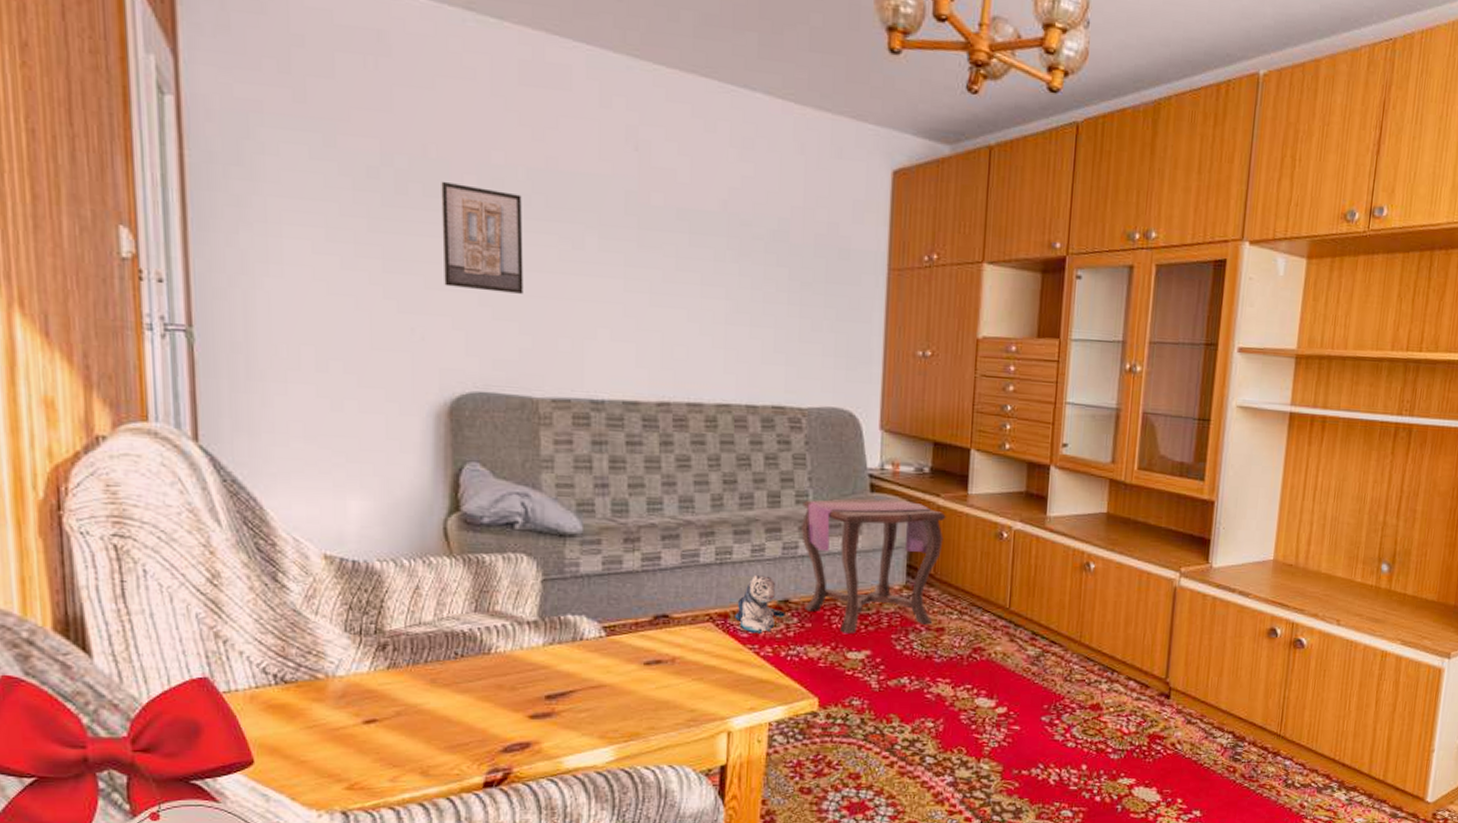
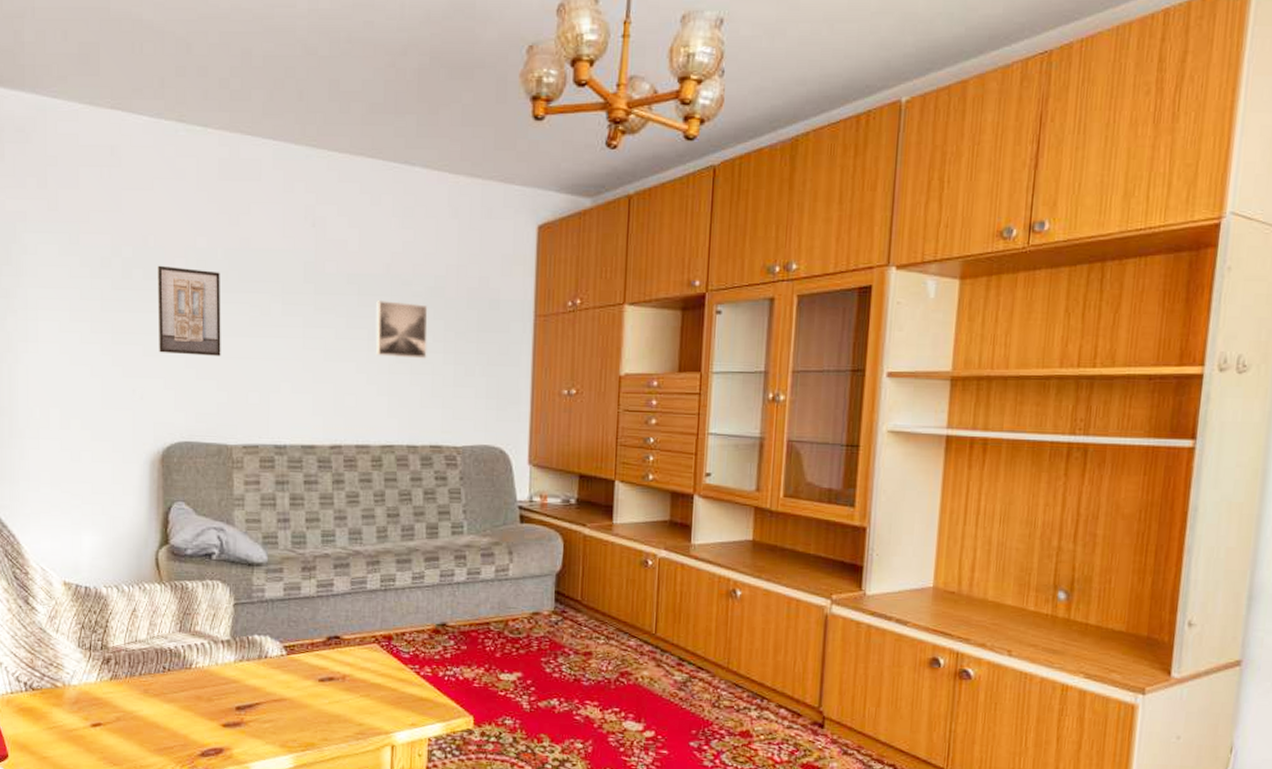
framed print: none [710,240,770,310] -> present [375,299,428,359]
plush toy: present [733,575,785,634] -> none [396,601,443,655]
side table: present [802,498,946,635] -> none [457,528,592,657]

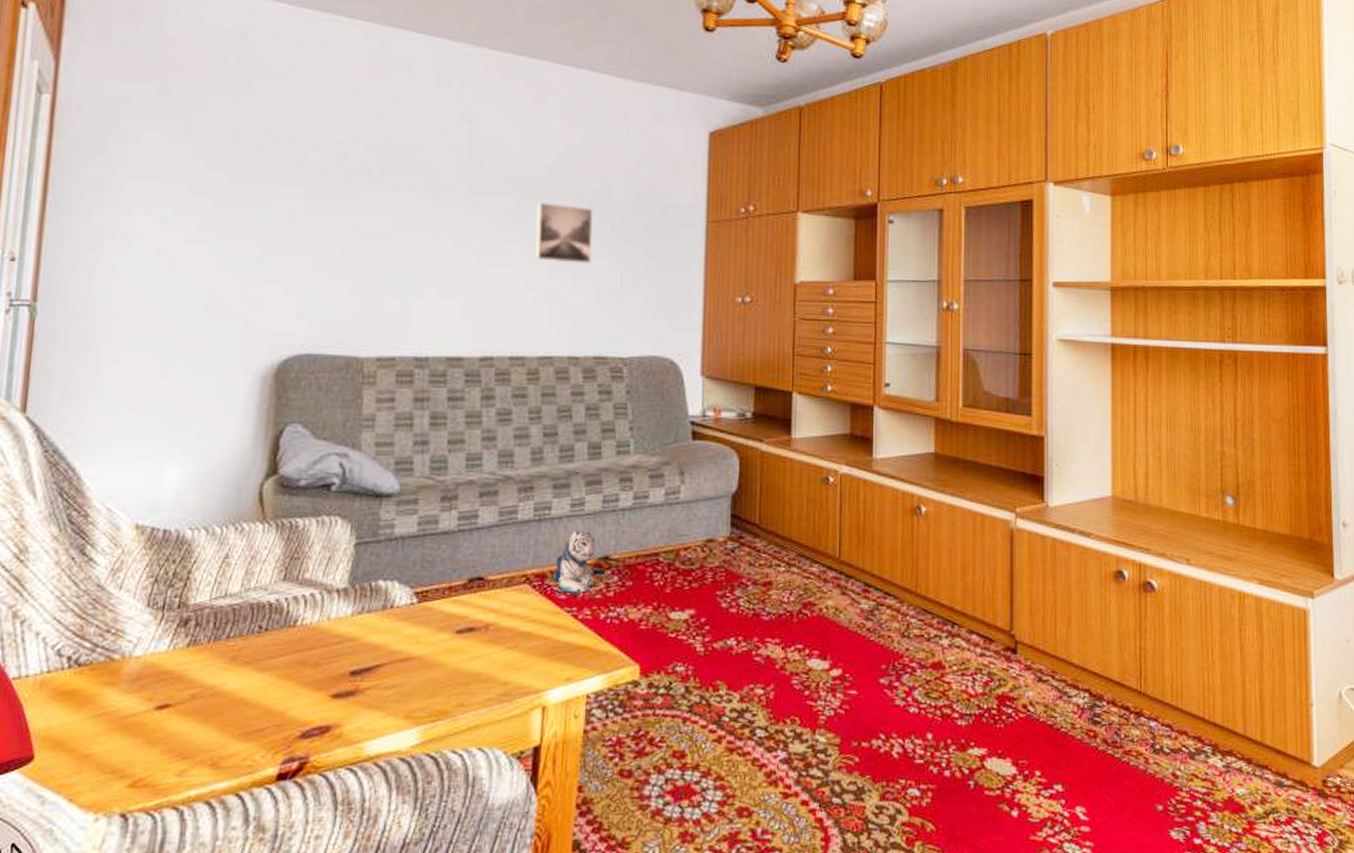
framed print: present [158,265,221,356] -> none [281,158,361,258]
plush toy: none [396,601,443,655] -> present [551,531,605,595]

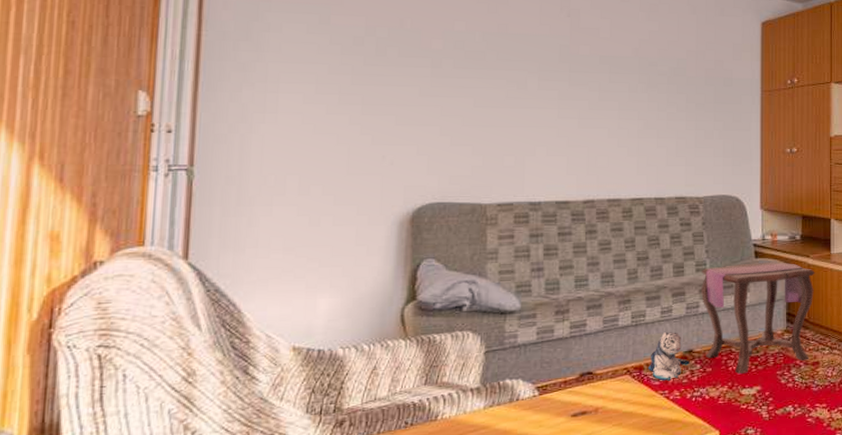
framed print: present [535,201,594,264] -> none [625,77,672,125]
side table: none [622,445,770,593] -> present [701,261,815,375]

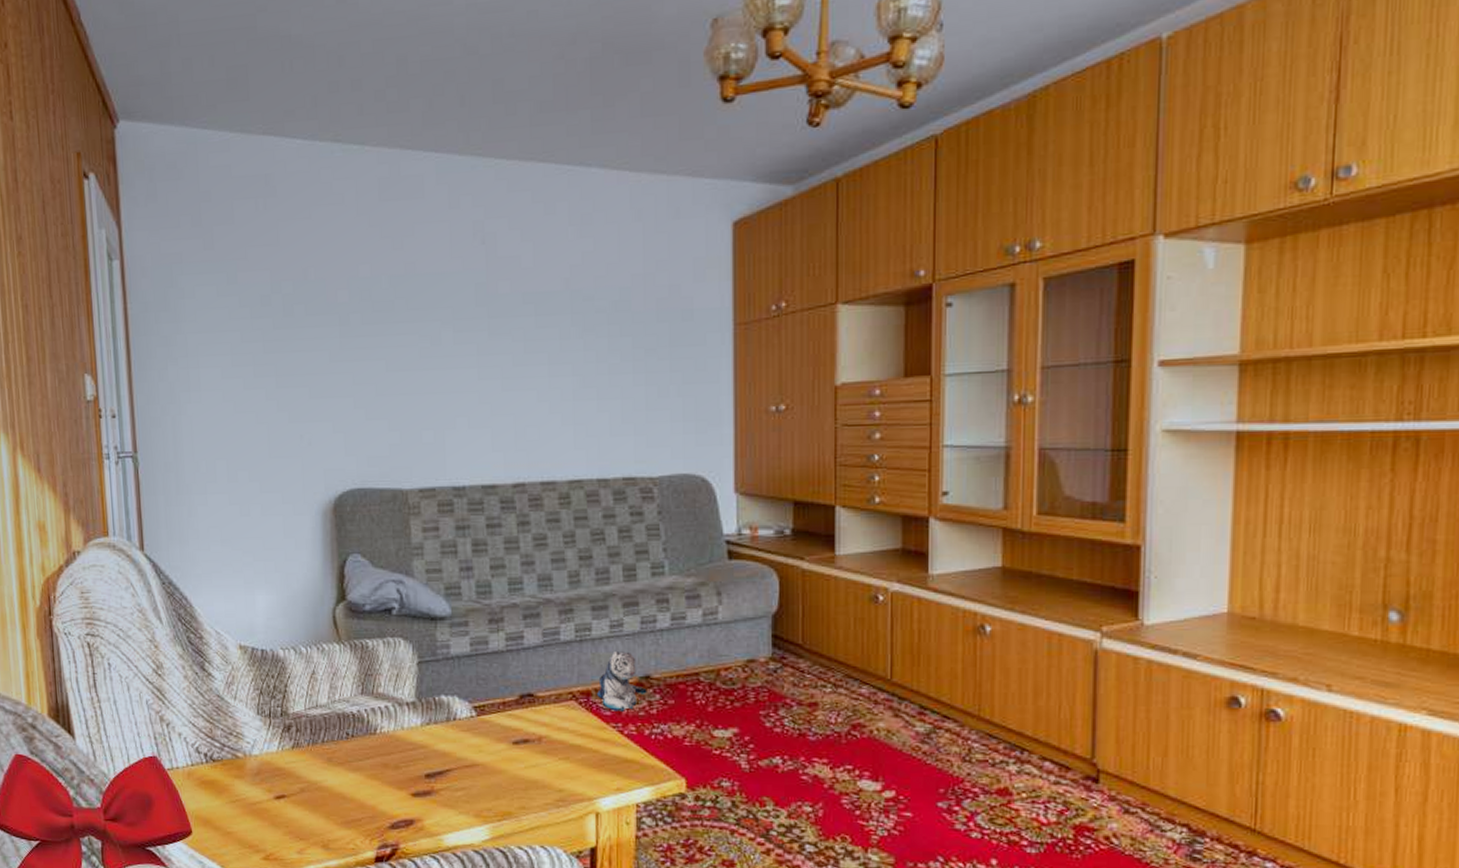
side table: present [701,261,815,375] -> none [659,564,812,711]

